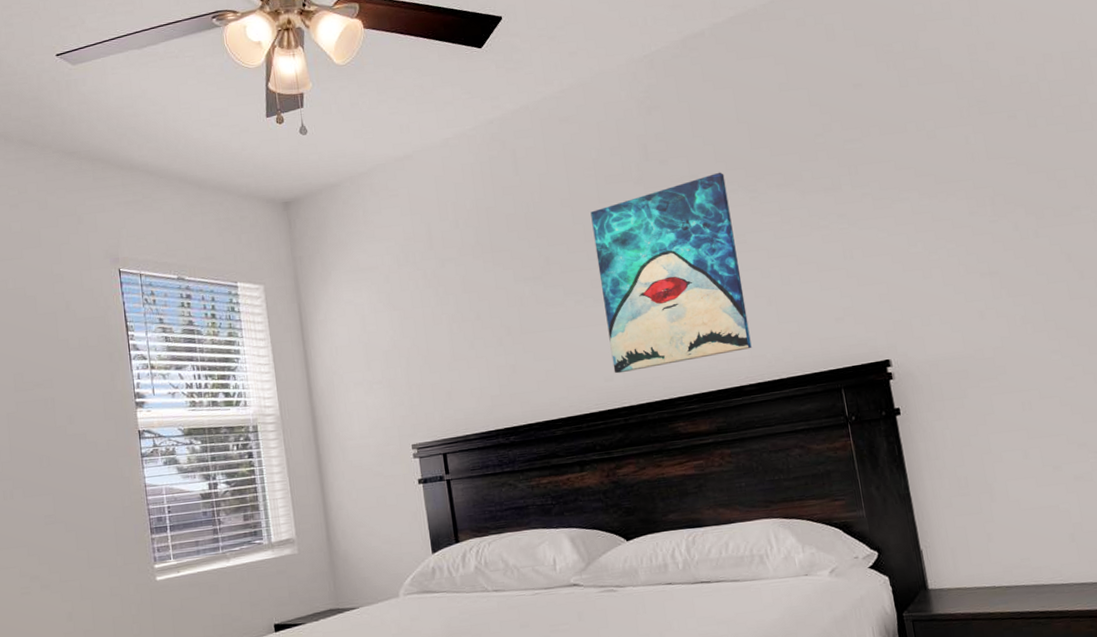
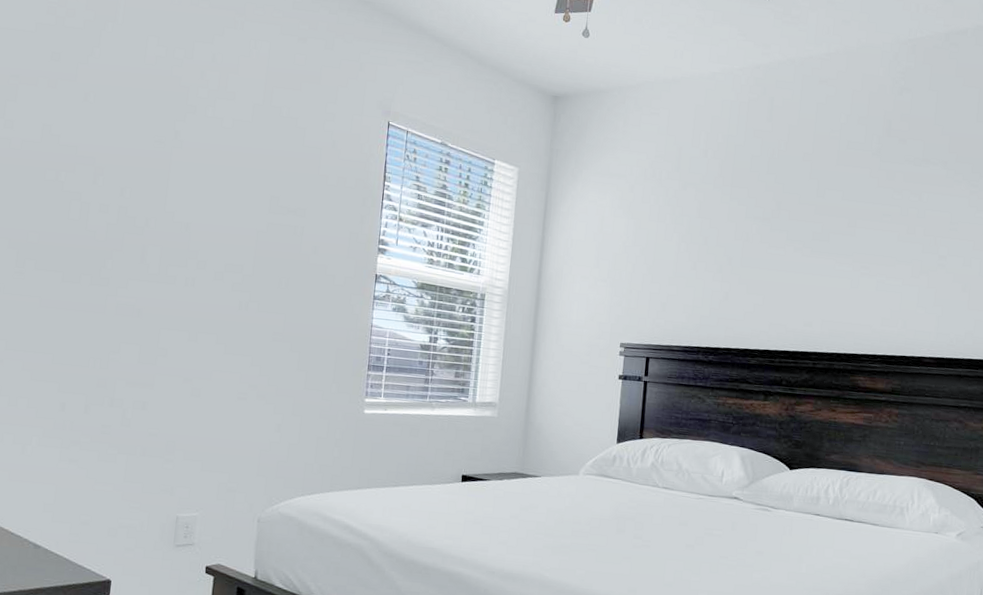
wall art: present [590,172,752,374] -> none [814,162,953,326]

